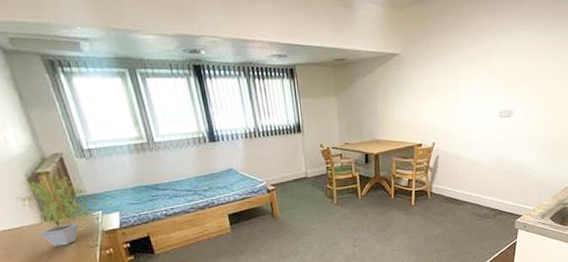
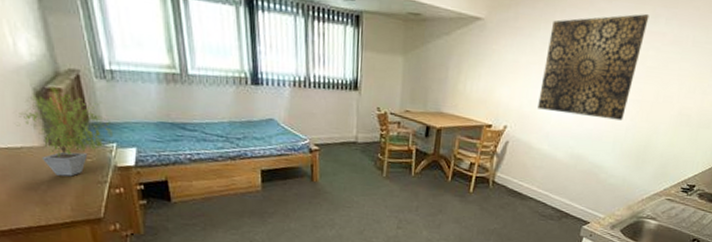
wall art: none [459,26,543,124] -> present [537,13,650,121]

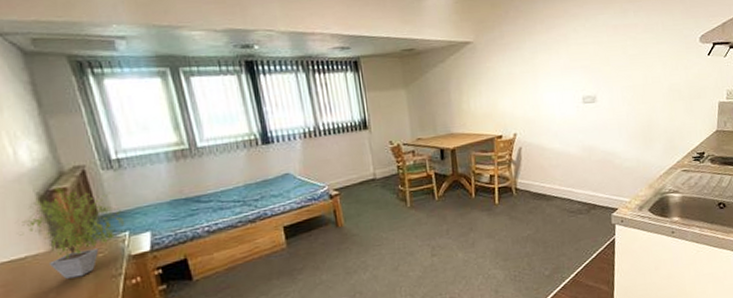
wall art: present [537,13,650,121] -> none [535,10,622,112]

